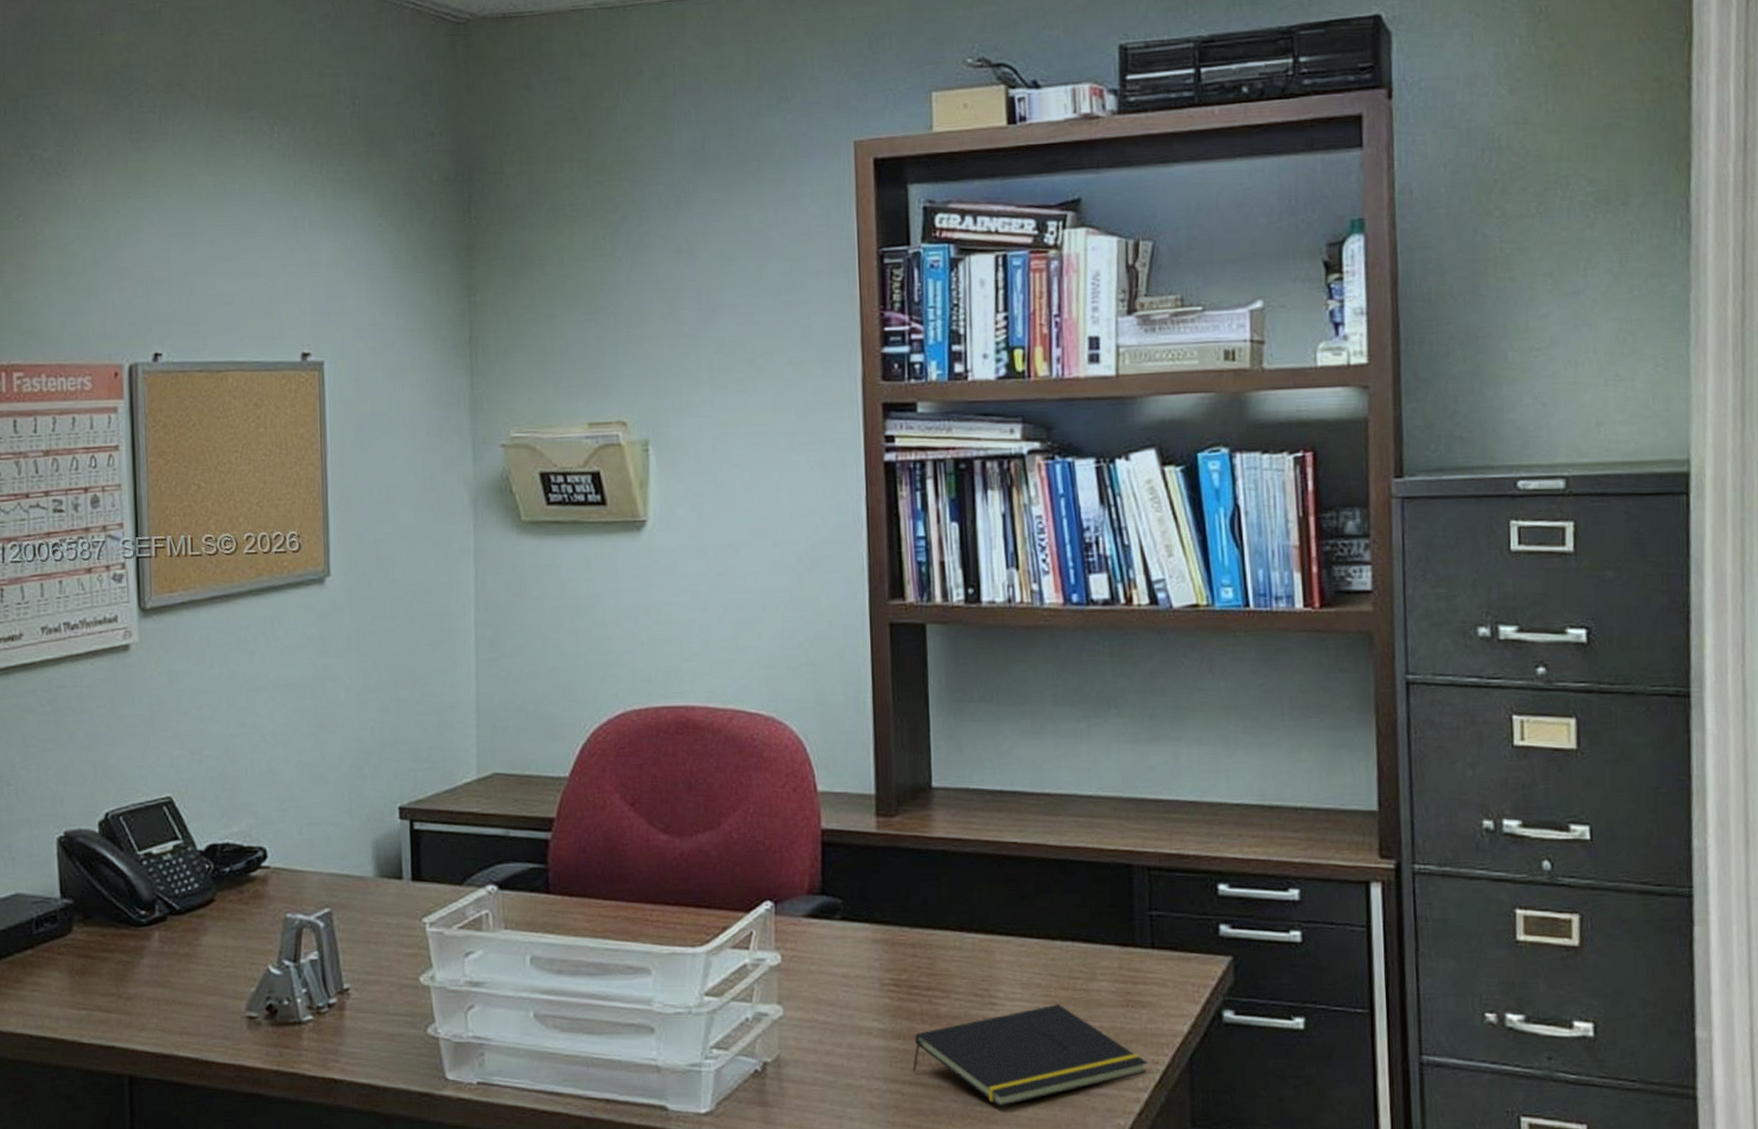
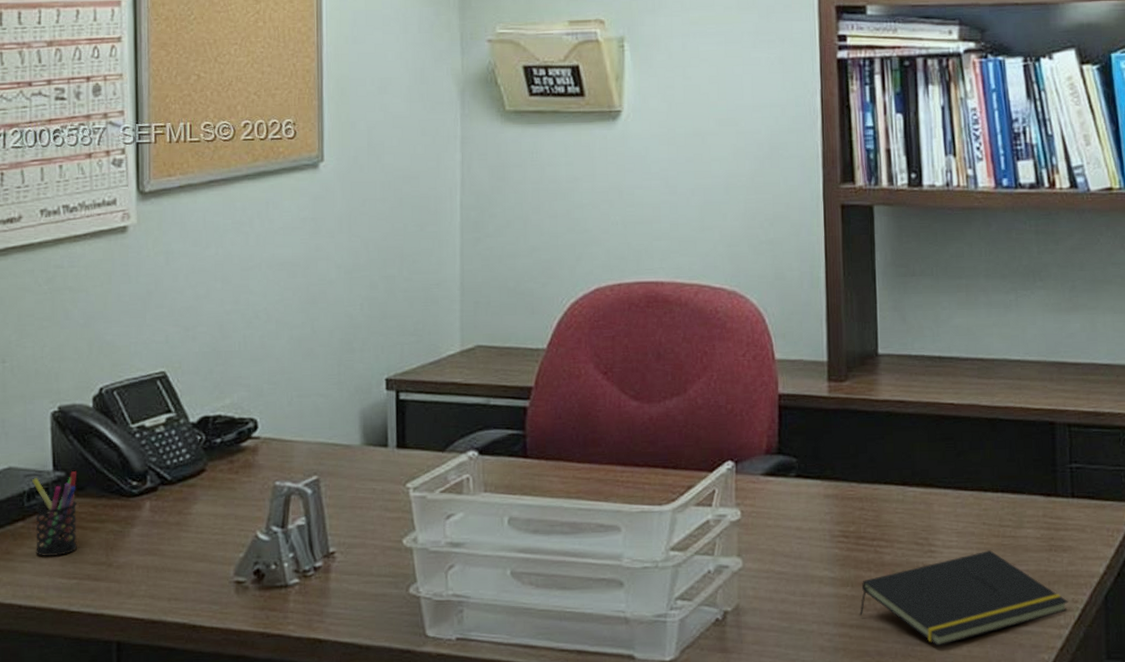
pen holder: none [40,899,87,985] -> present [32,471,78,556]

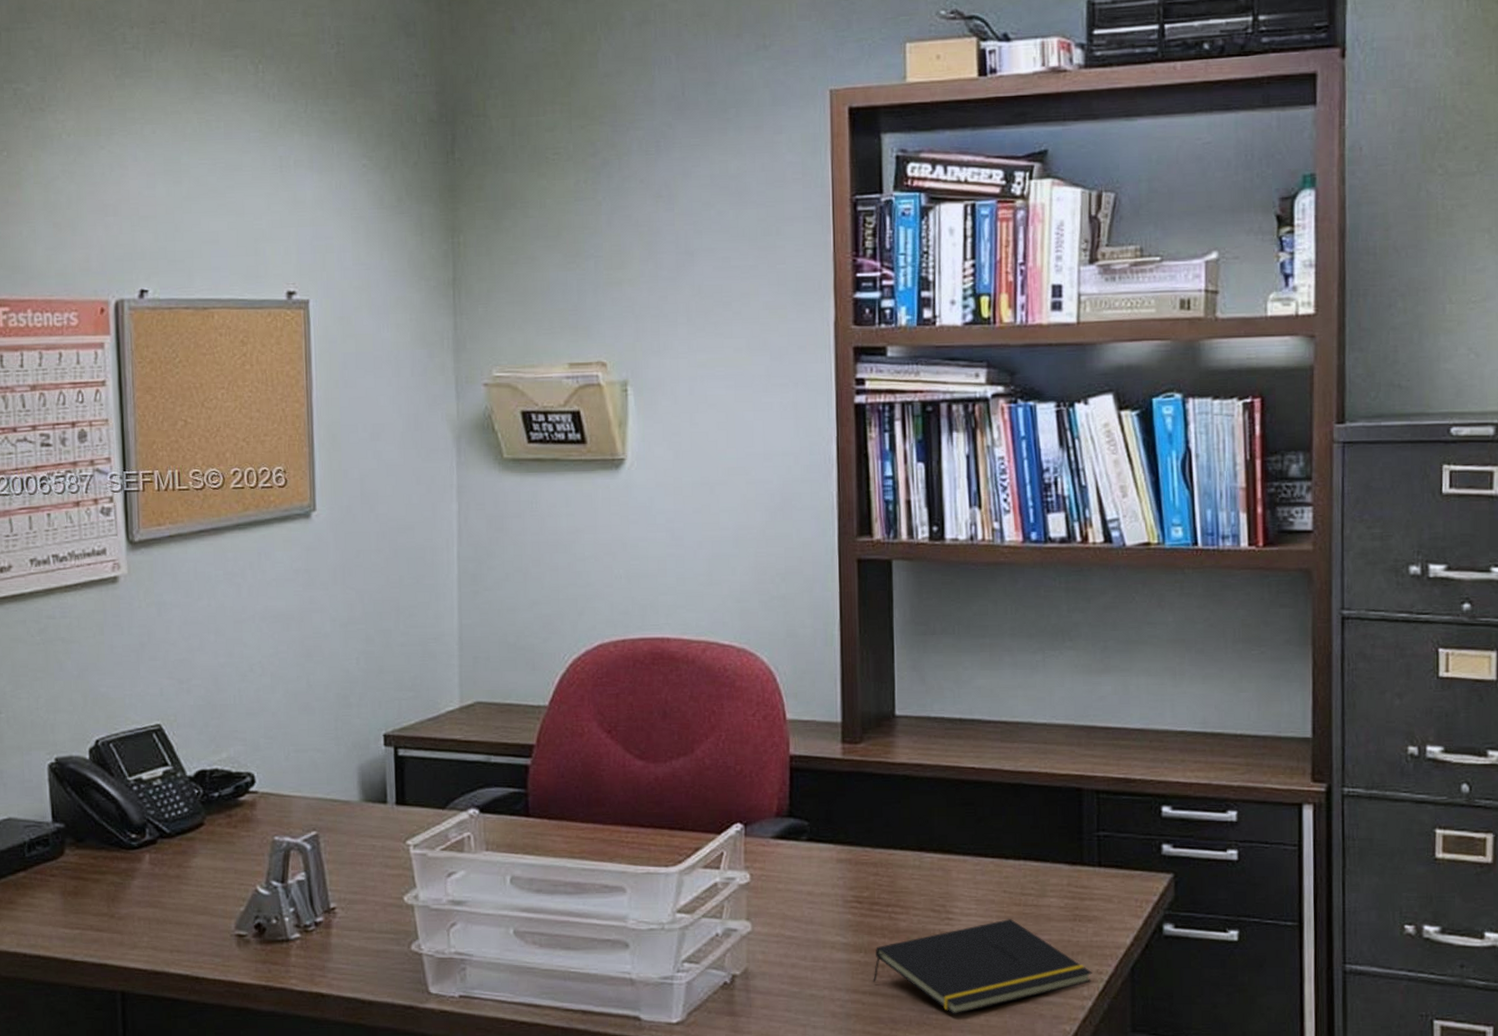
pen holder: present [32,471,78,556] -> none [32,823,80,906]

